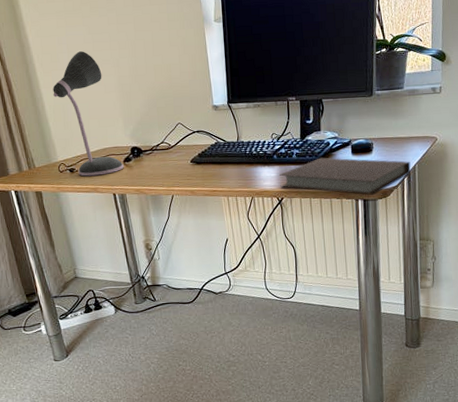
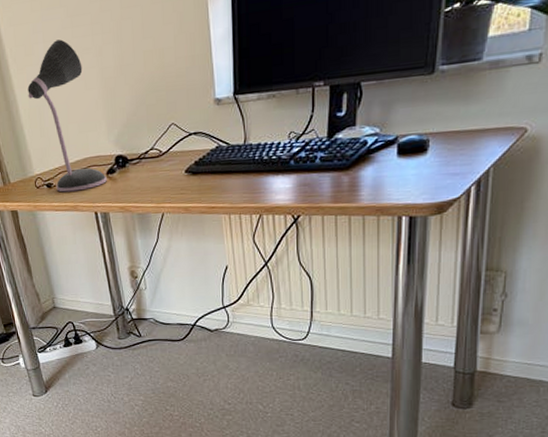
notebook: present [279,157,411,196] -> none [297,161,483,212]

